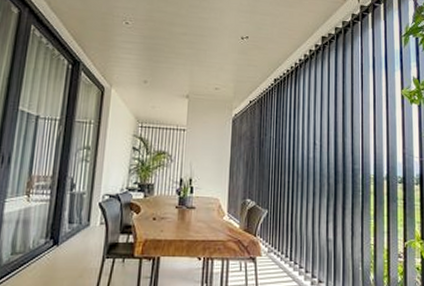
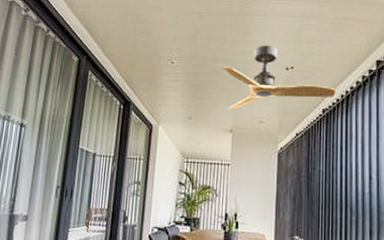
ceiling fan: none [179,13,286,75] -> present [222,45,336,110]

